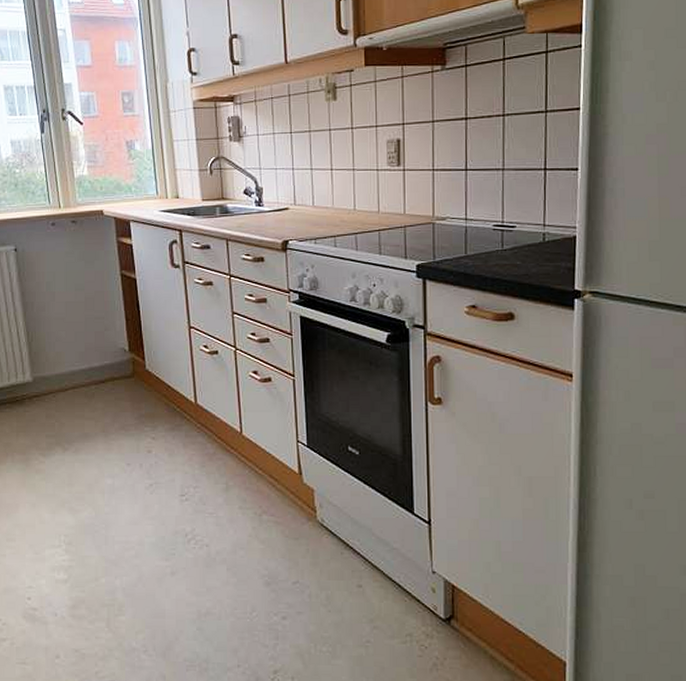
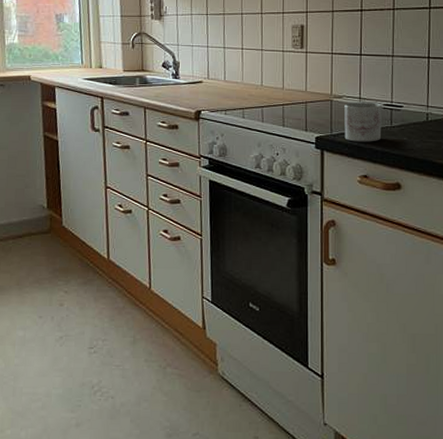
mug: none [448,223,492,269] -> present [344,101,382,142]

